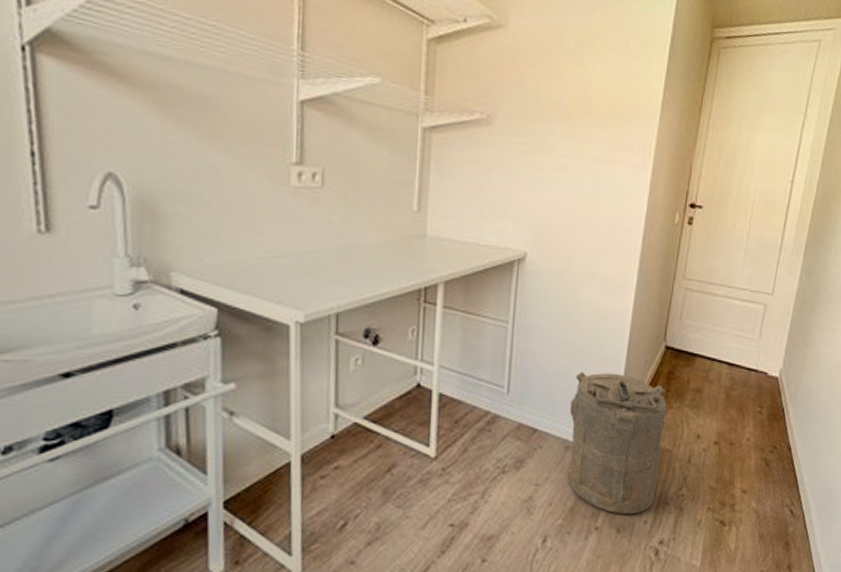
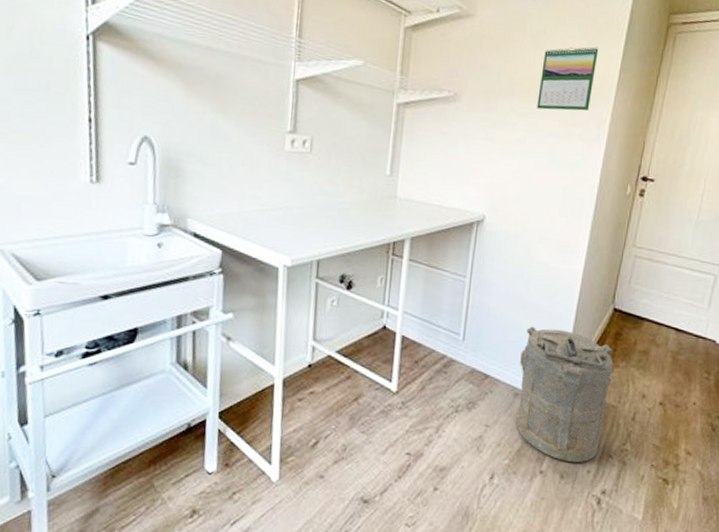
calendar: none [578,62,642,134] -> present [537,46,599,111]

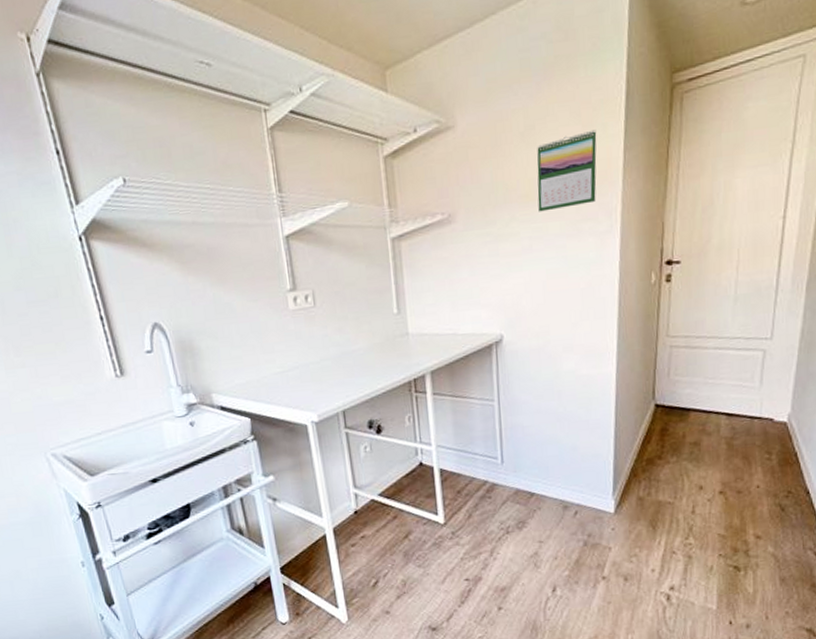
laundry hamper: present [516,326,614,463] -> none [563,435,665,565]

